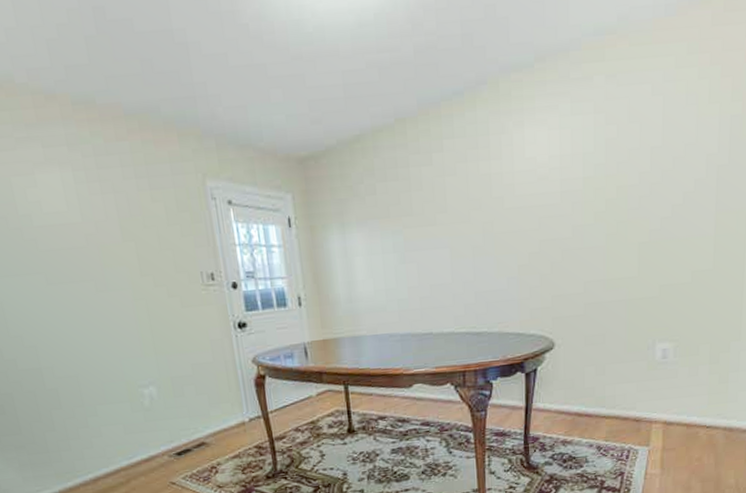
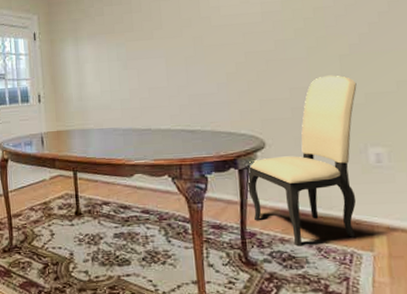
dining chair: none [532,266,653,447] -> present [246,75,357,247]

